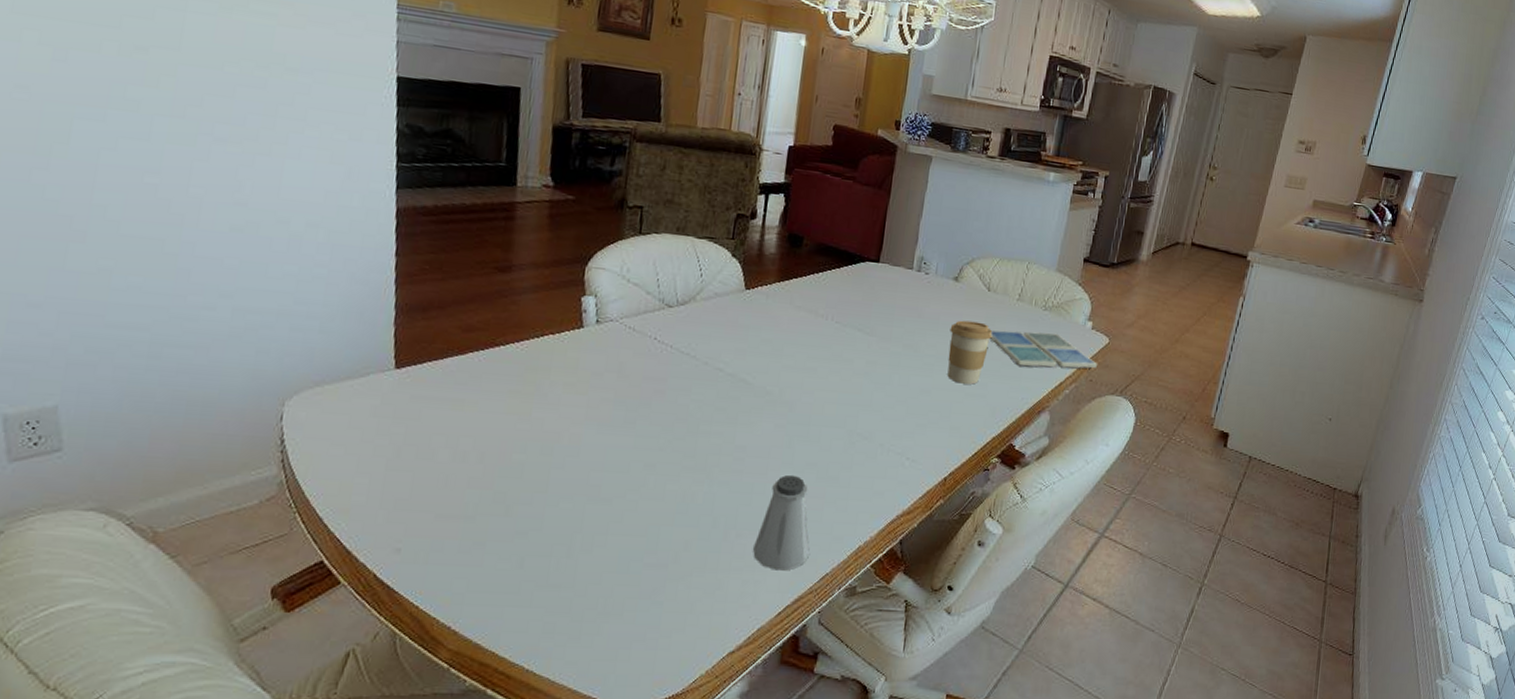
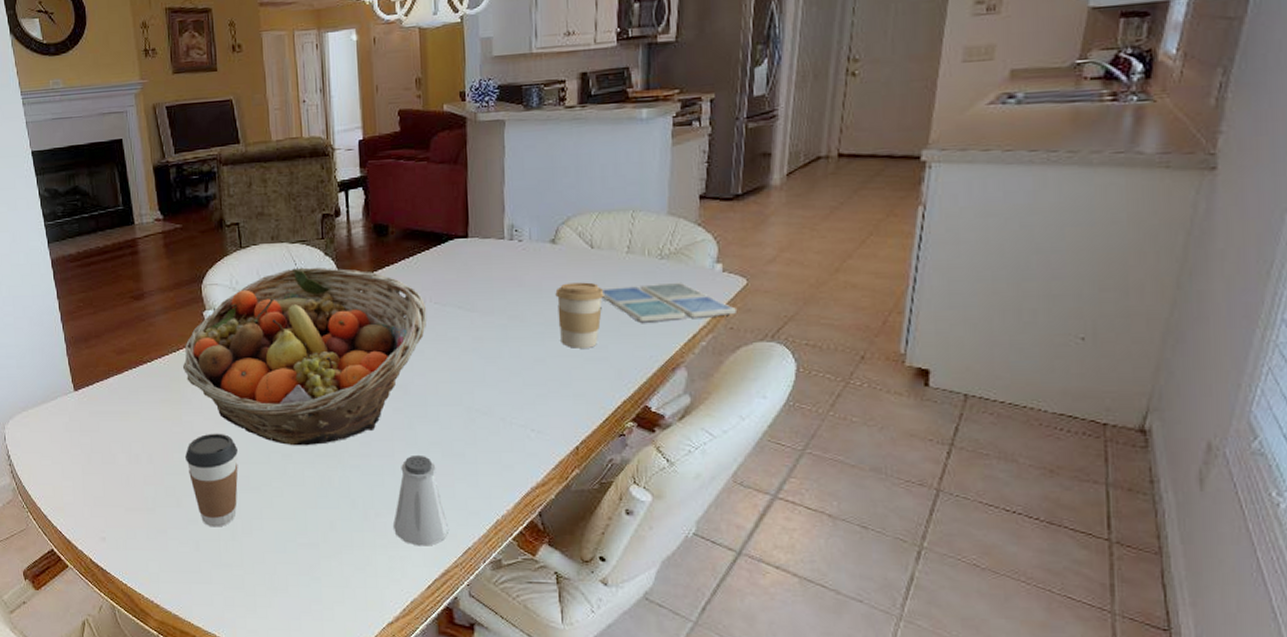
coffee cup: none [526,434,593,542] -> present [185,433,238,527]
fruit basket: none [545,264,827,457] -> present [183,267,427,446]

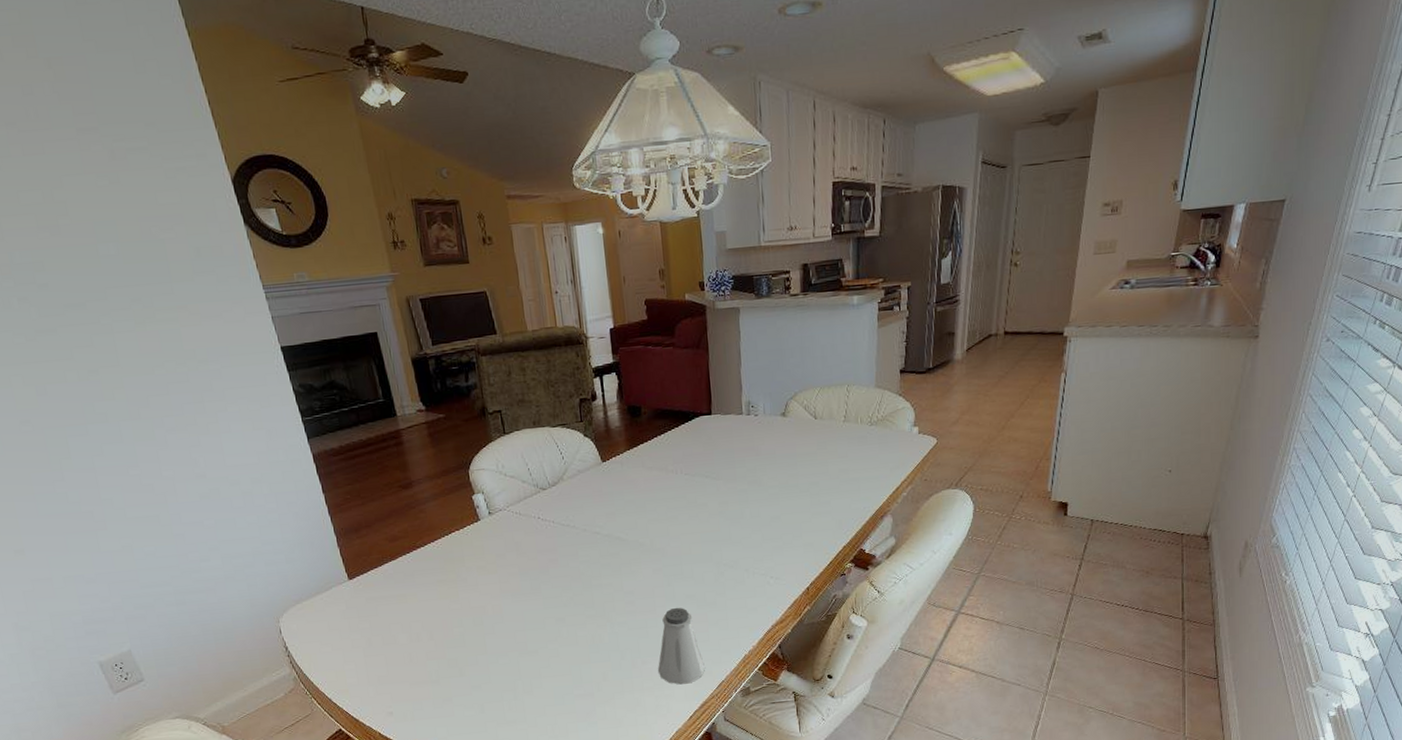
fruit basket: present [183,267,427,446] -> none [456,448,679,611]
coffee cup: present [185,433,238,527] -> none [464,606,517,691]
coffee cup: present [555,282,604,348] -> none [786,448,827,506]
drink coaster: present [602,282,736,323] -> none [825,444,929,480]

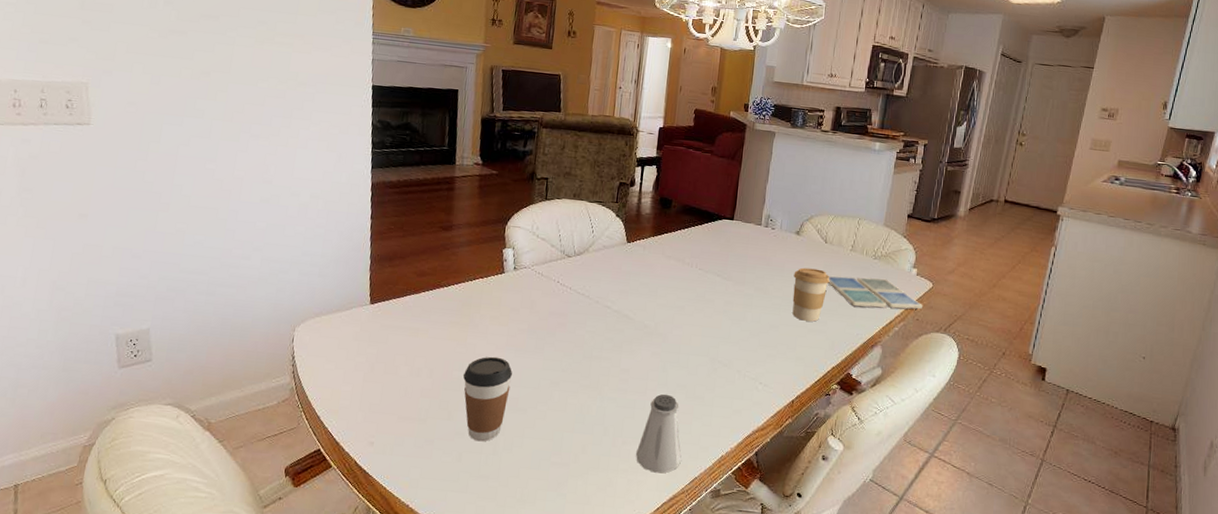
coffee cup: none [464,606,517,691] -> present [463,356,512,442]
coffee cup: none [786,448,827,506] -> present [792,267,830,322]
drink coaster: none [825,444,929,480] -> present [828,276,923,310]

